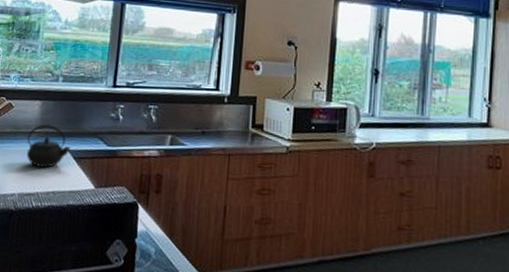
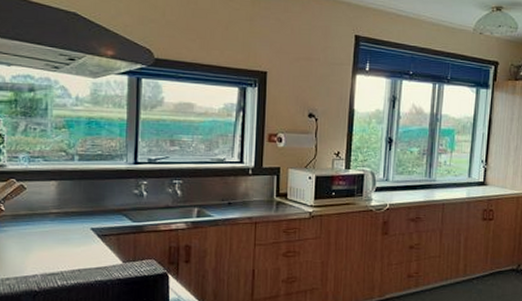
kettle: present [26,124,71,169] -> none [45,204,94,248]

